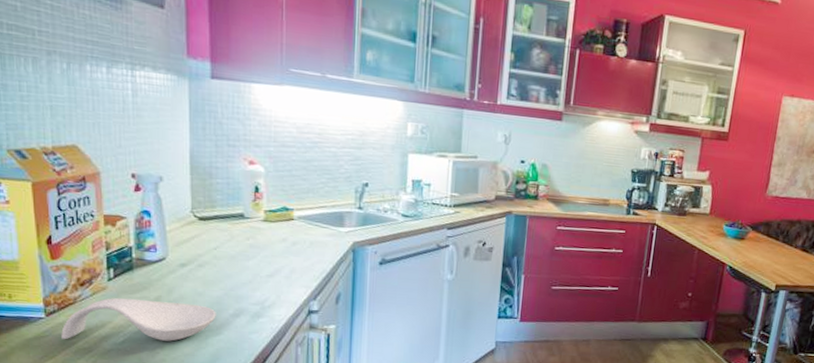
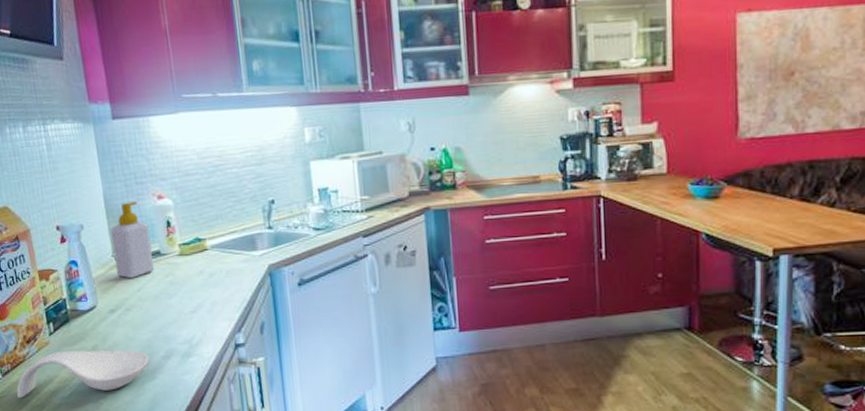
soap bottle: none [193,162,235,237] -> present [110,201,154,279]

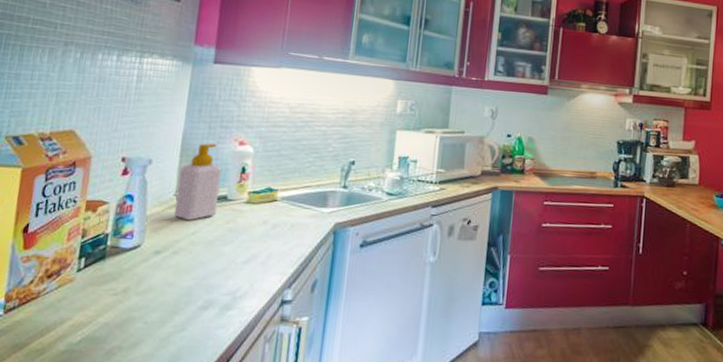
spoon rest: present [16,350,149,399] -> none [15,290,184,341]

